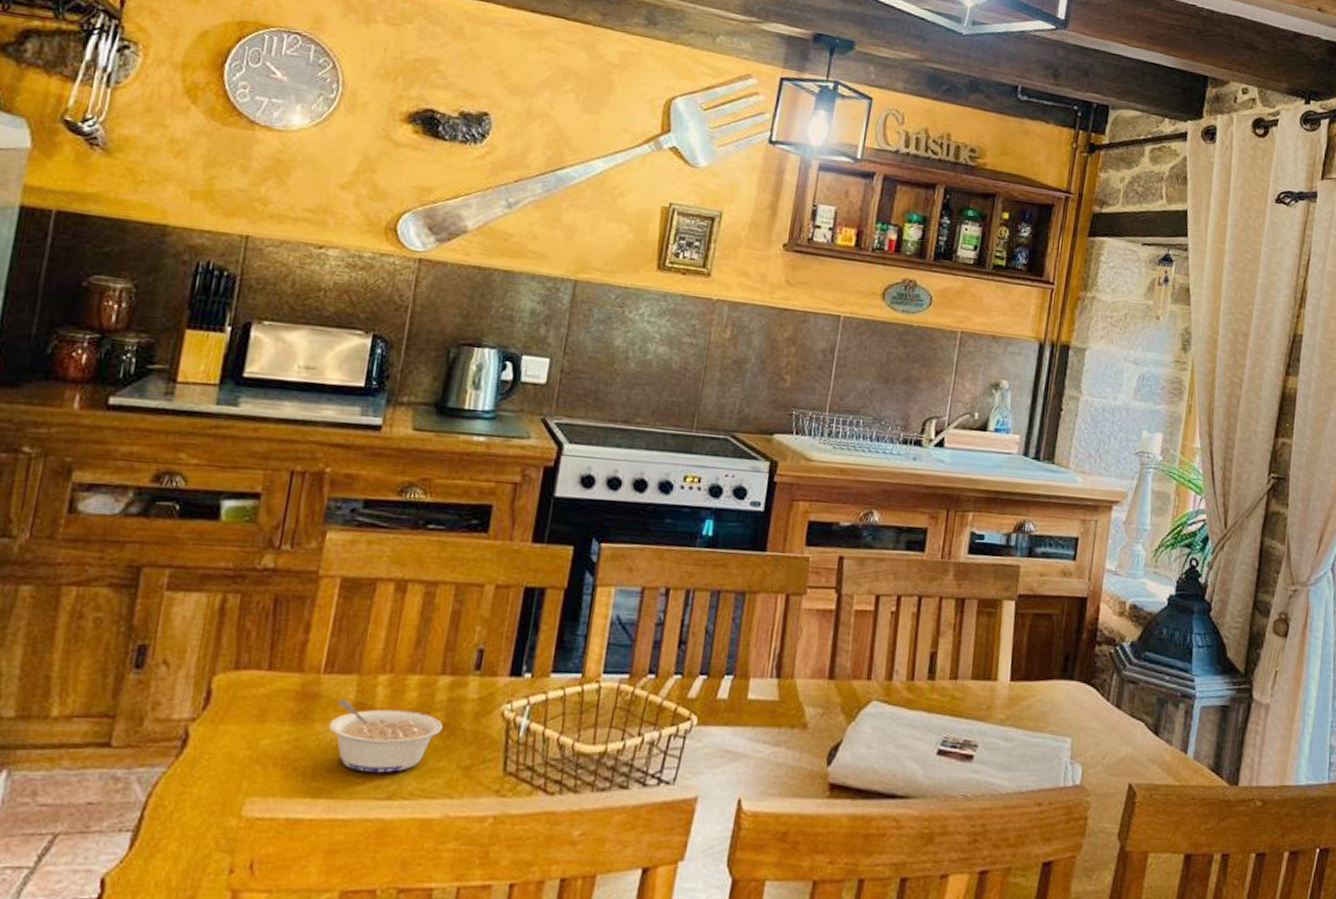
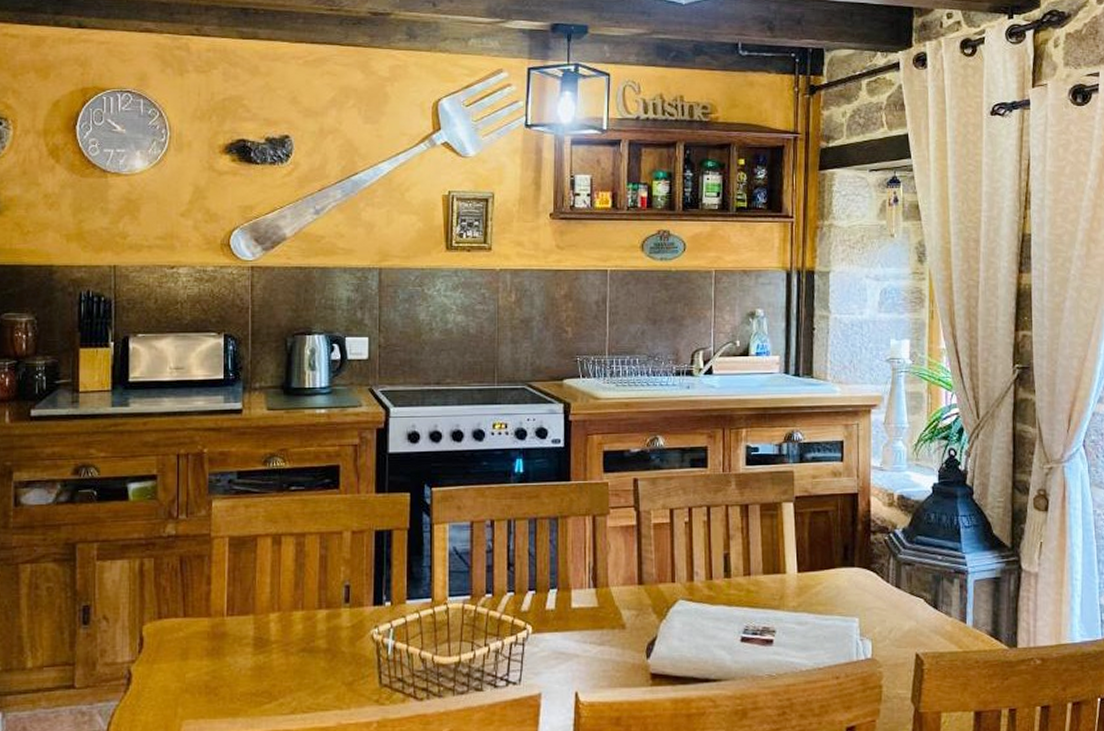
legume: present [328,698,443,773] -> none [237,635,326,693]

